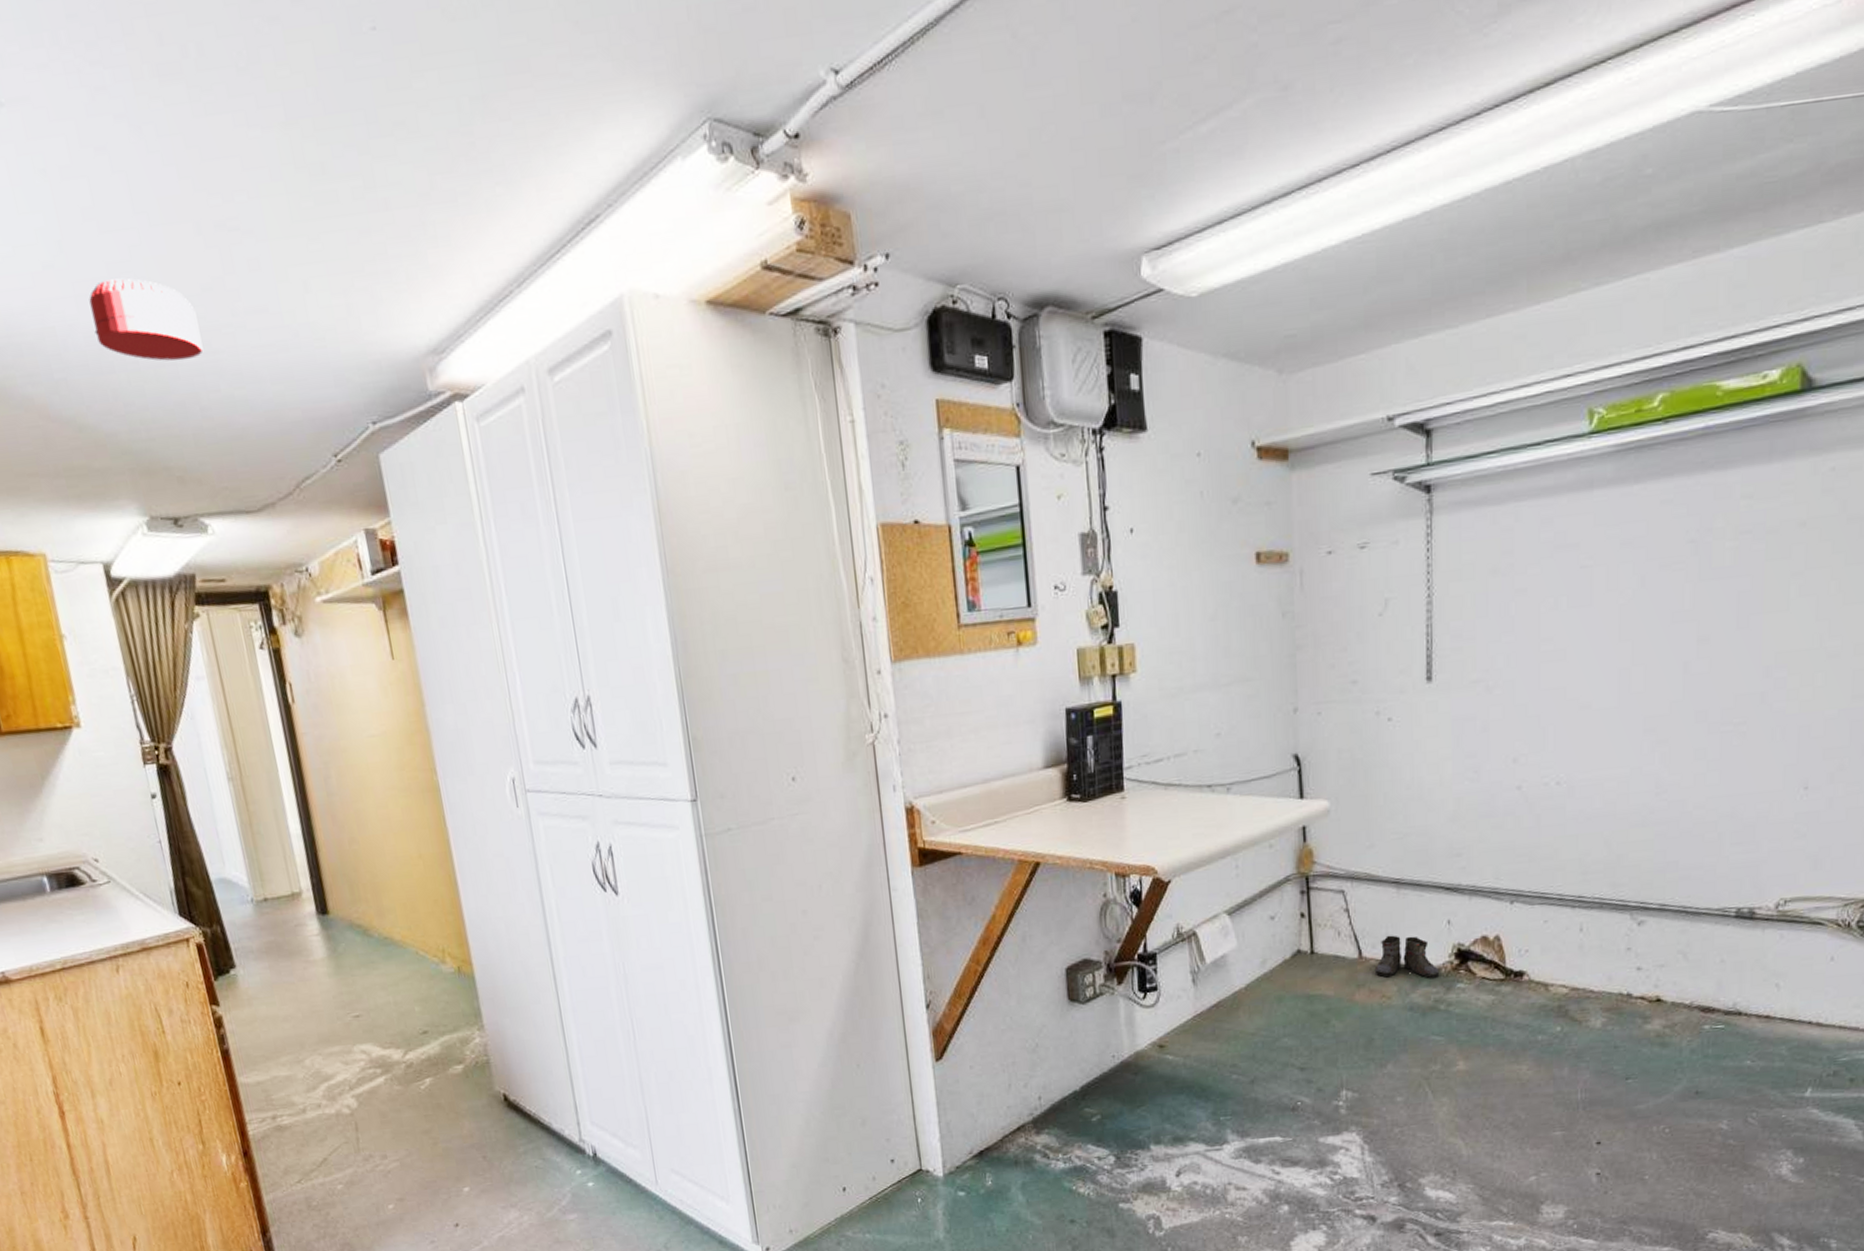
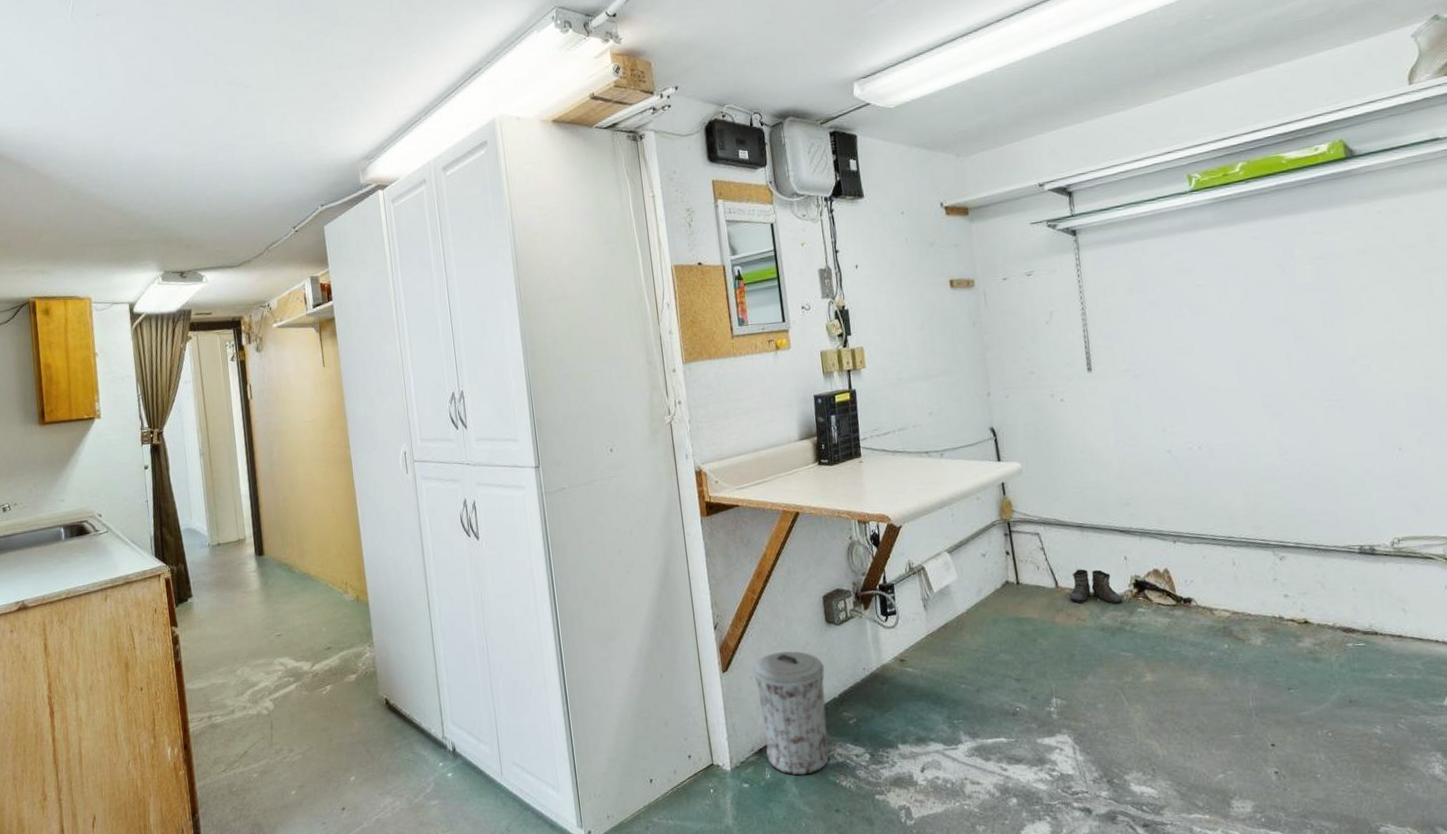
smoke detector: present [89,278,203,361] -> none [140,117,212,169]
trash can: none [973,1035,1065,1182] -> present [752,651,830,775]

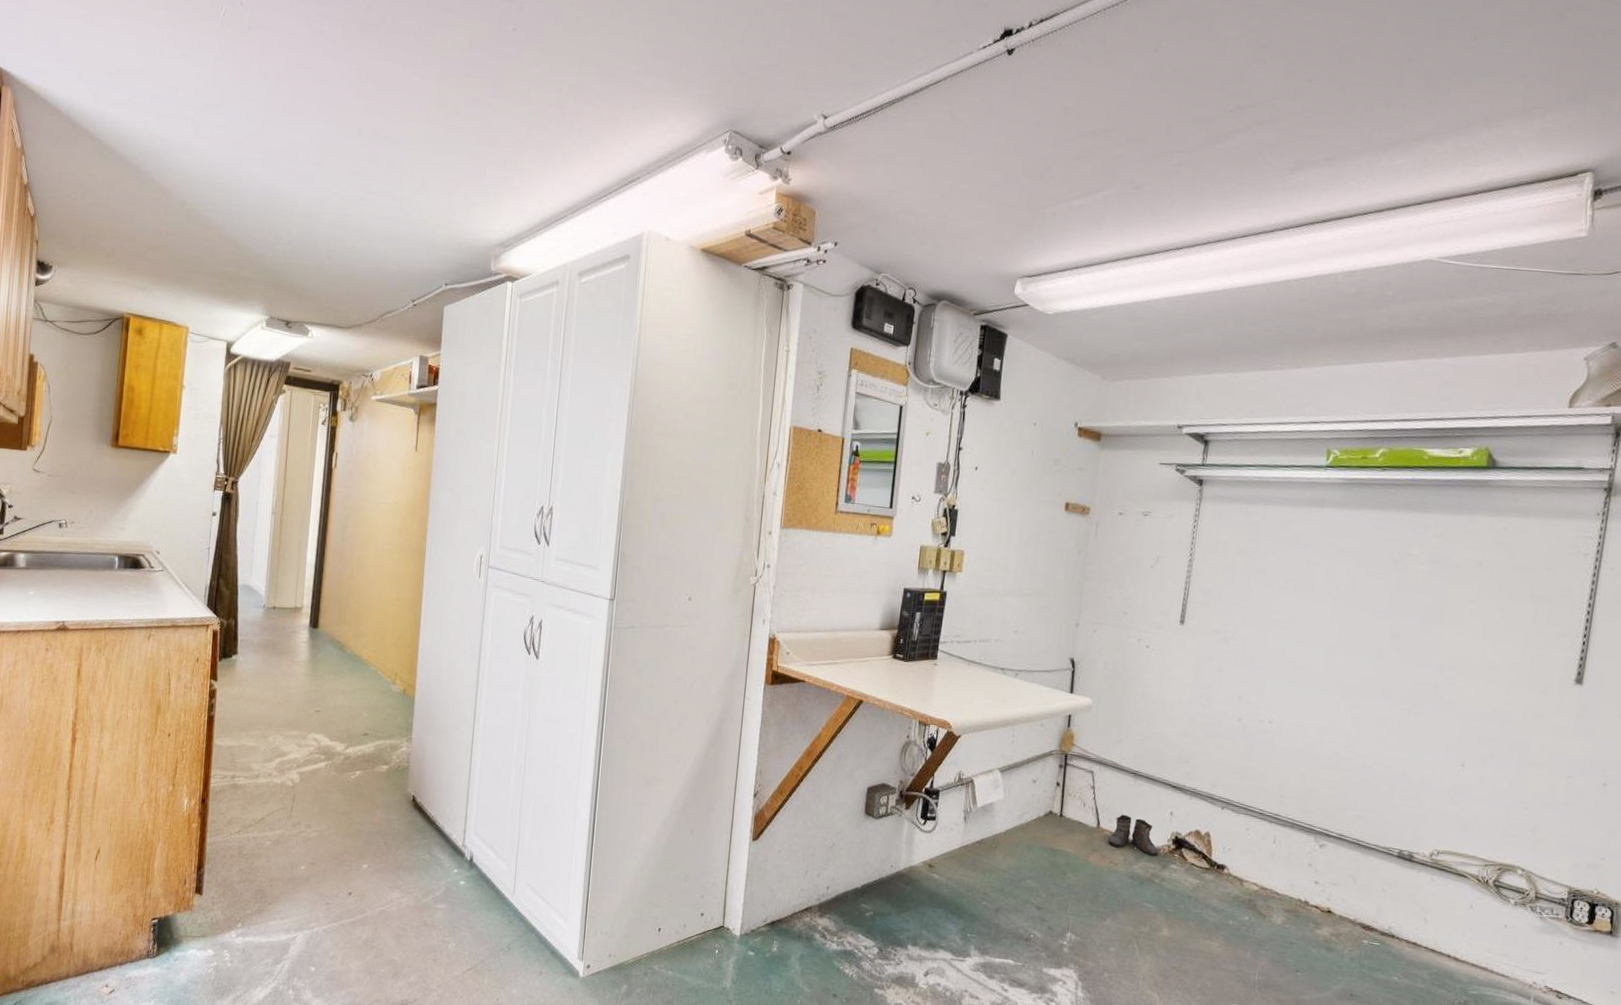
trash can: present [752,651,830,775] -> none [778,832,854,955]

